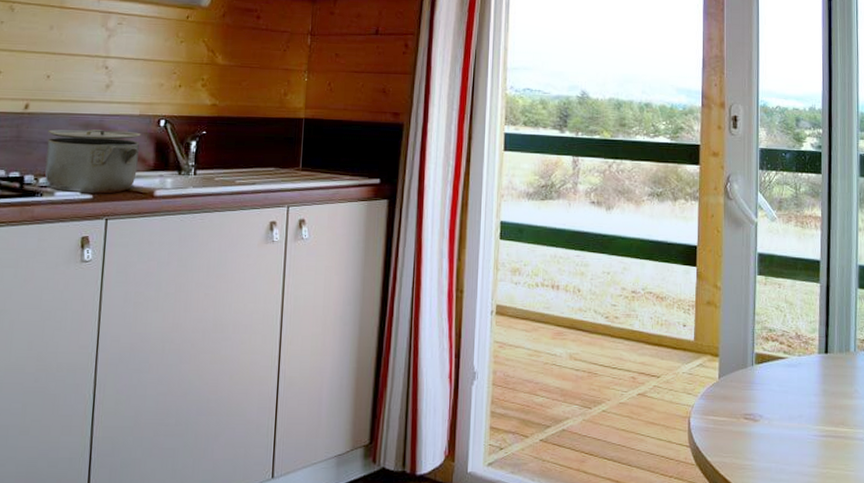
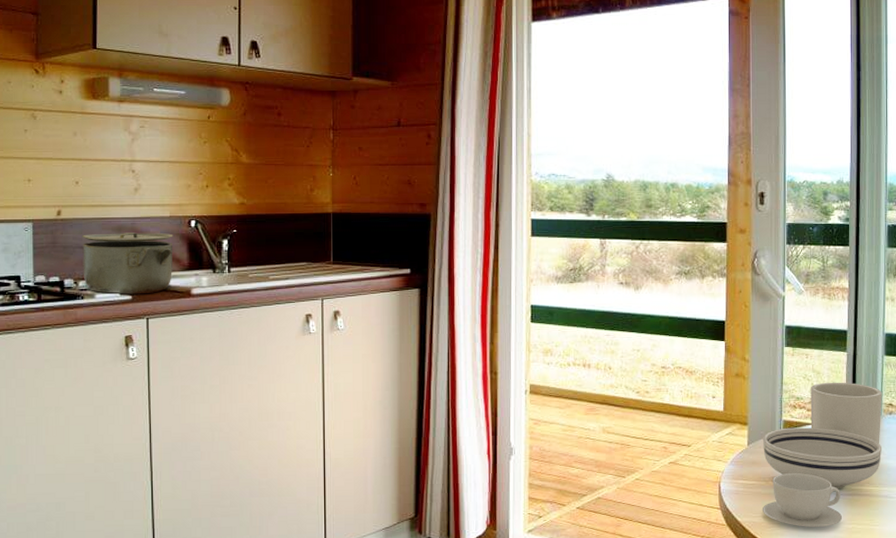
bowl: none [733,361,856,430] -> present [762,427,881,490]
teacup: none [734,410,817,470] -> present [763,473,843,527]
mug: none [783,314,856,382] -> present [810,382,882,444]

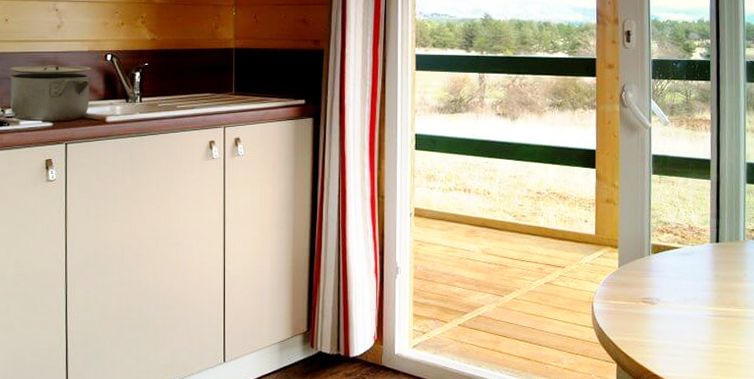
bowl: present [762,427,881,490] -> none [632,251,746,311]
teacup: present [763,473,843,527] -> none [634,295,710,346]
mug: present [810,382,882,444] -> none [677,208,745,268]

